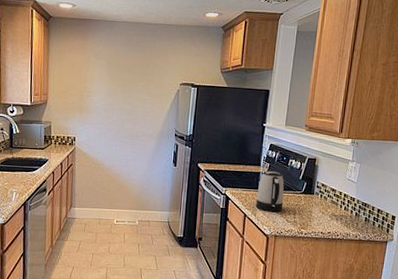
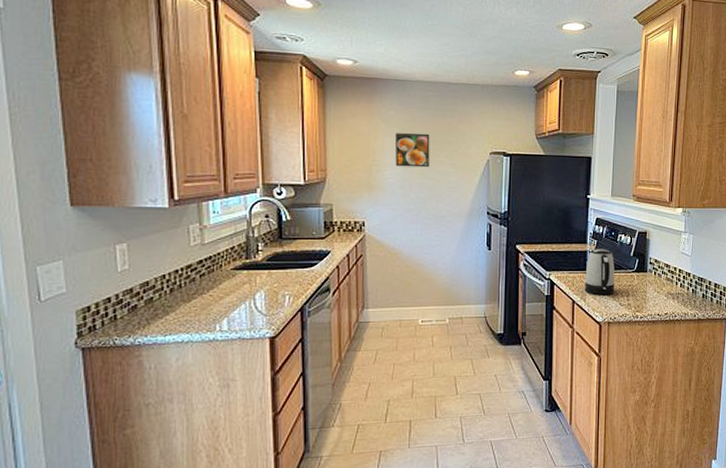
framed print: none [102,65,131,95] -> present [395,133,430,168]

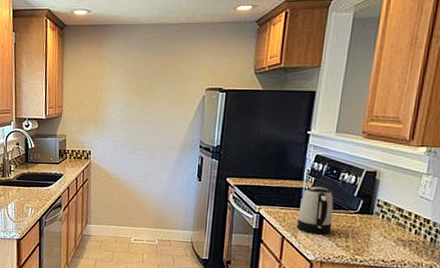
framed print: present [395,133,430,168] -> none [118,72,150,104]

